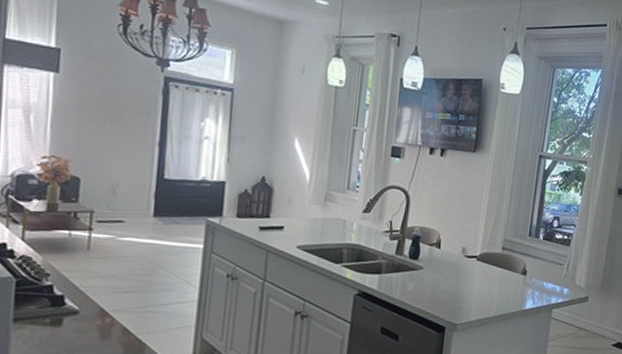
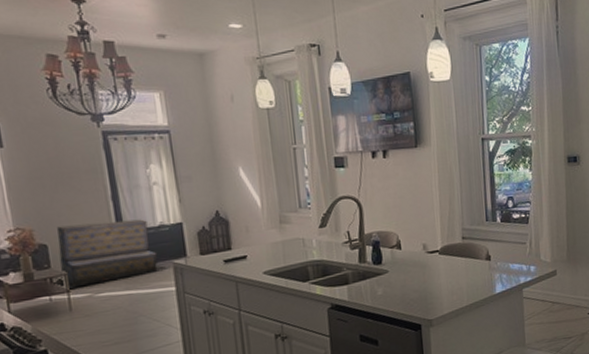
bench: none [77,162,201,227] -> present [53,219,169,290]

